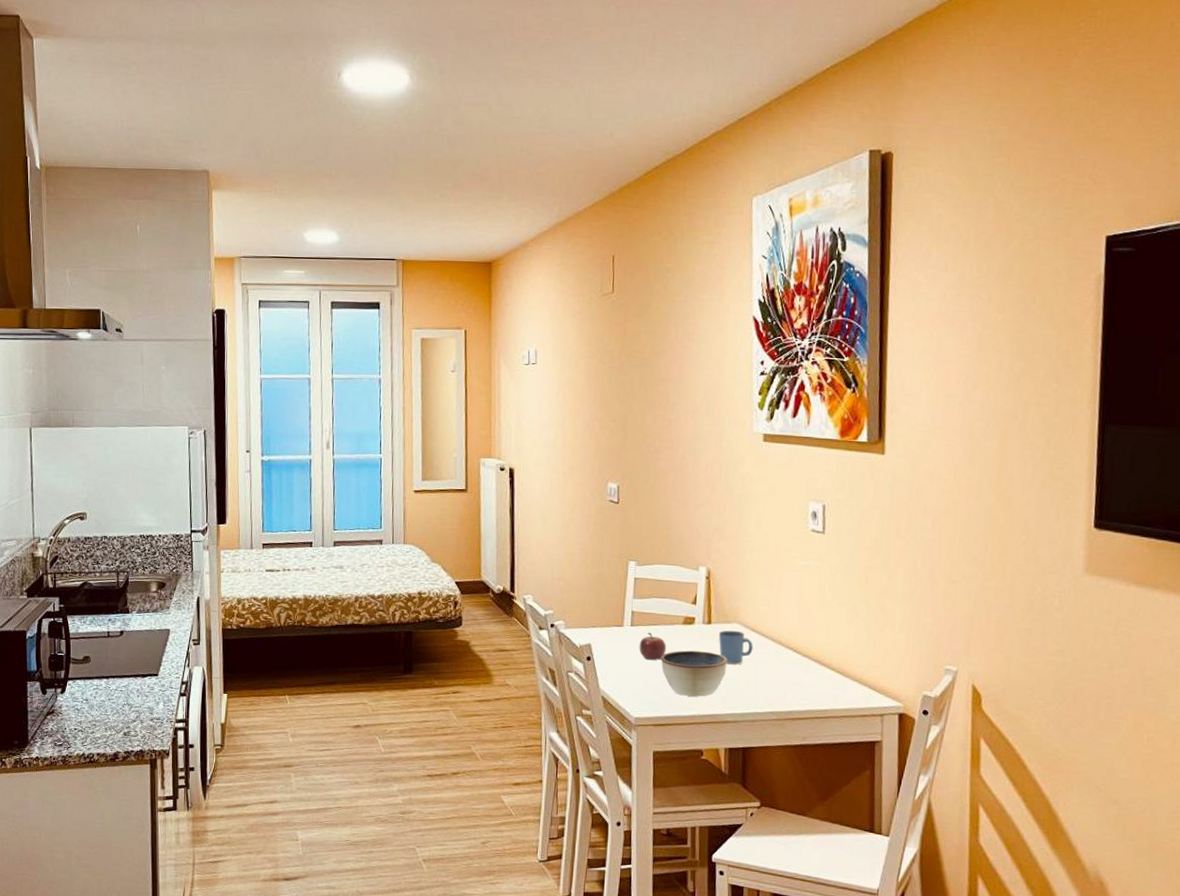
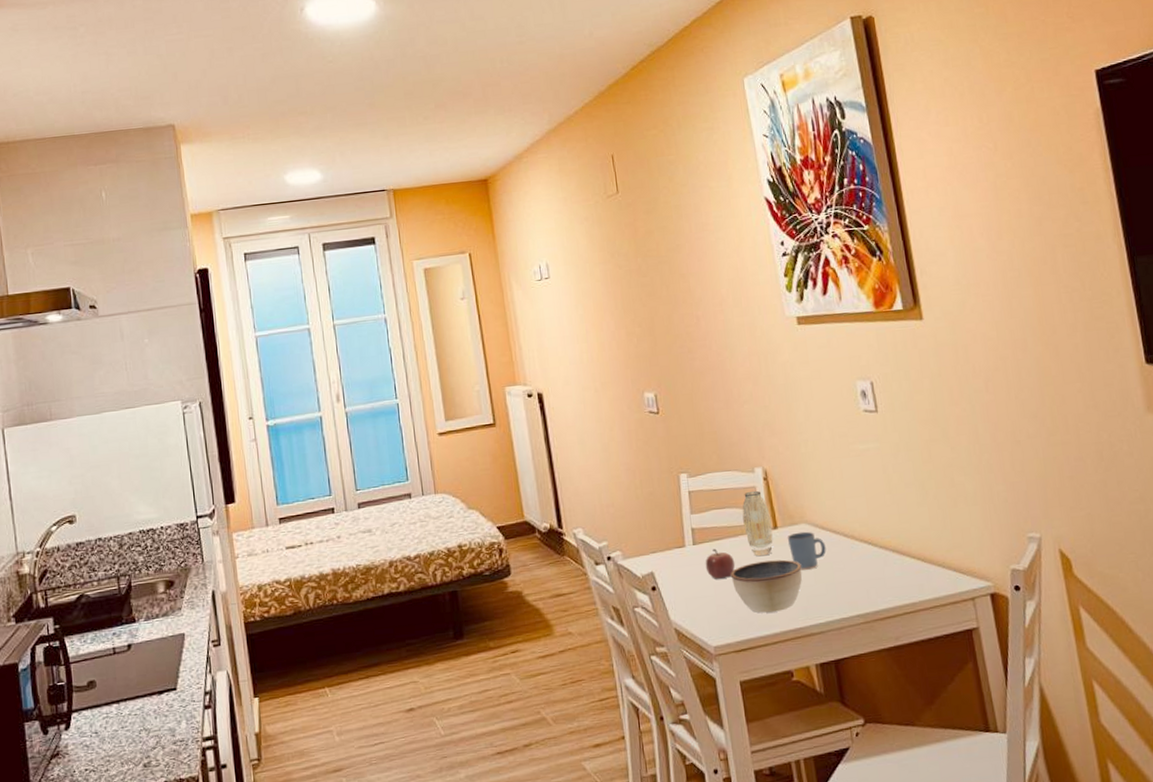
vase: none [680,586,707,646] -> present [742,490,773,557]

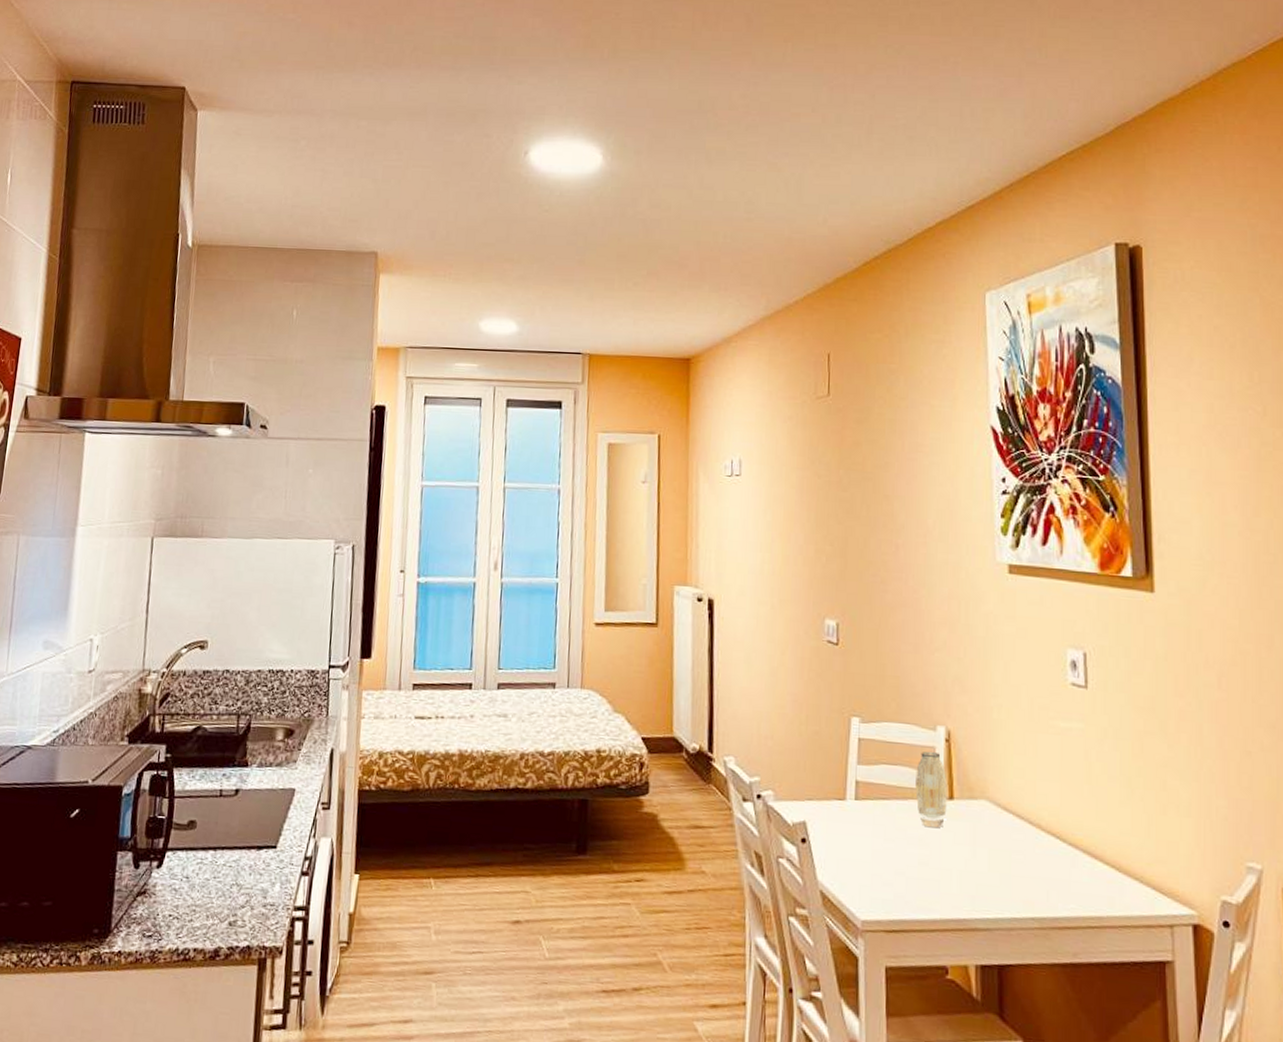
fruit: present [705,548,736,579] -> none [865,808,900,845]
bowl: present [730,559,803,613] -> none [892,833,975,895]
mug: present [787,531,826,570] -> none [963,808,1006,854]

